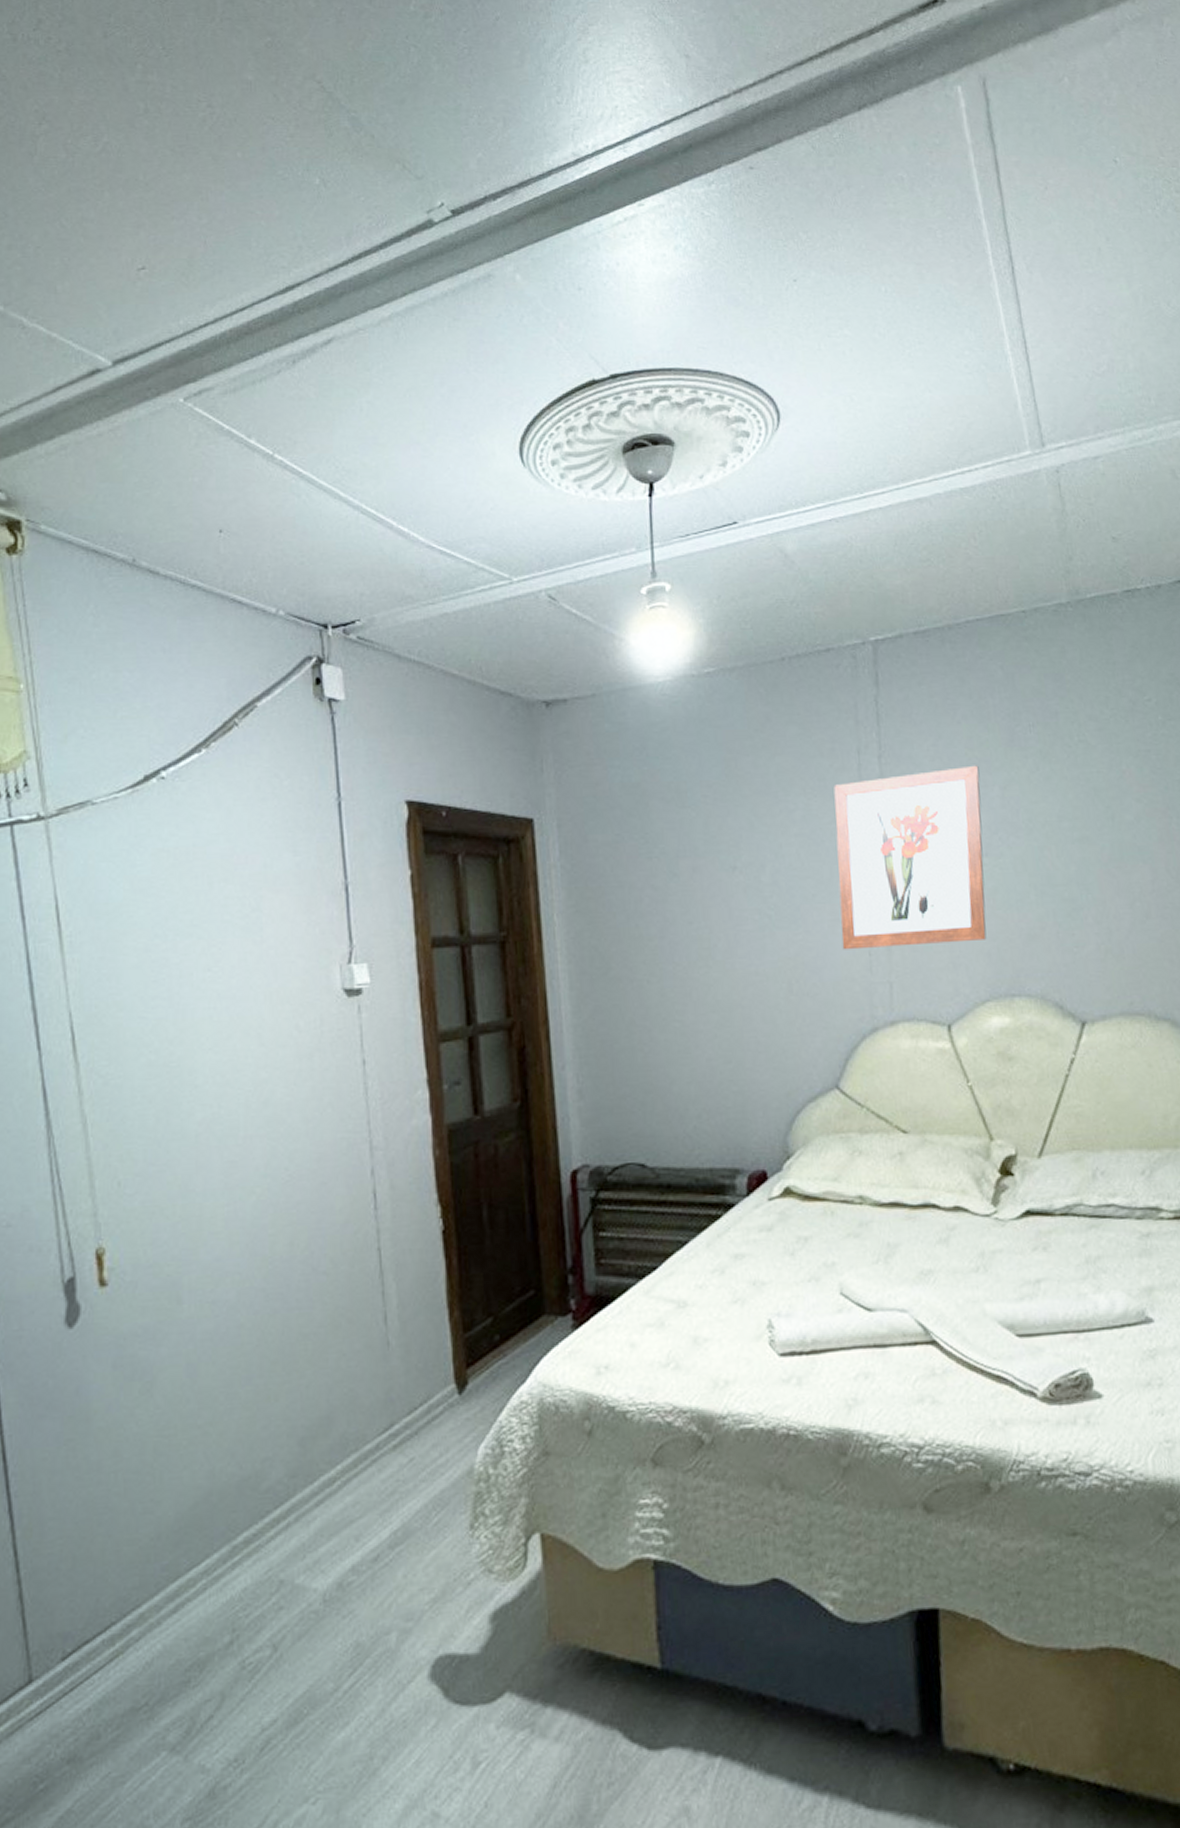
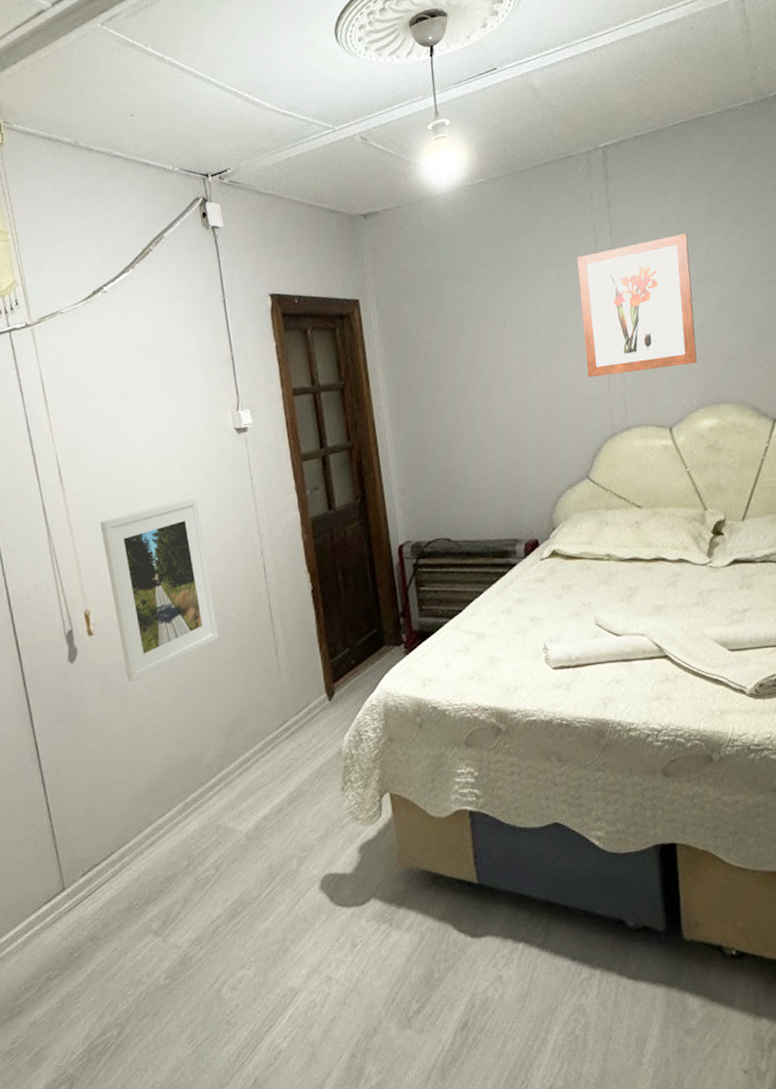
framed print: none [130,1086,300,1360] -> present [100,497,219,682]

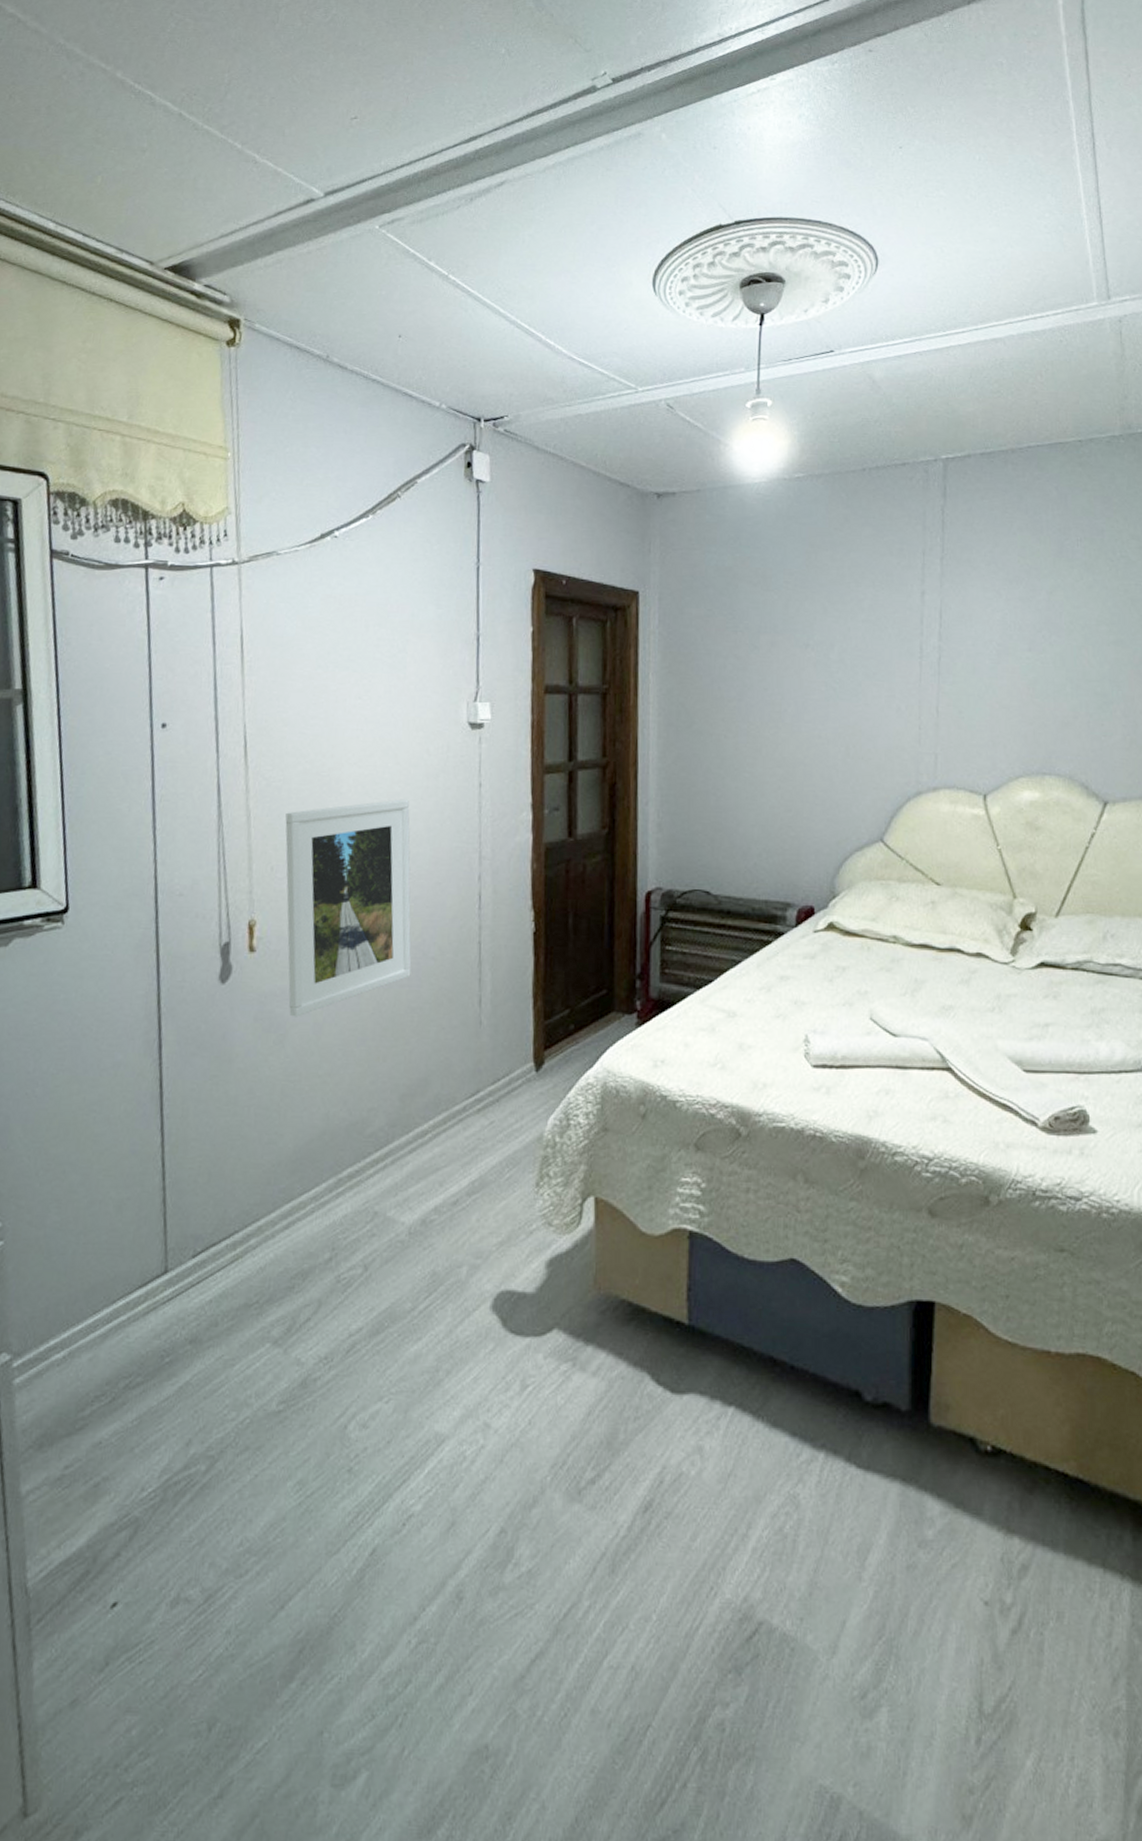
wall art: present [577,233,697,378] -> none [896,571,1030,724]

